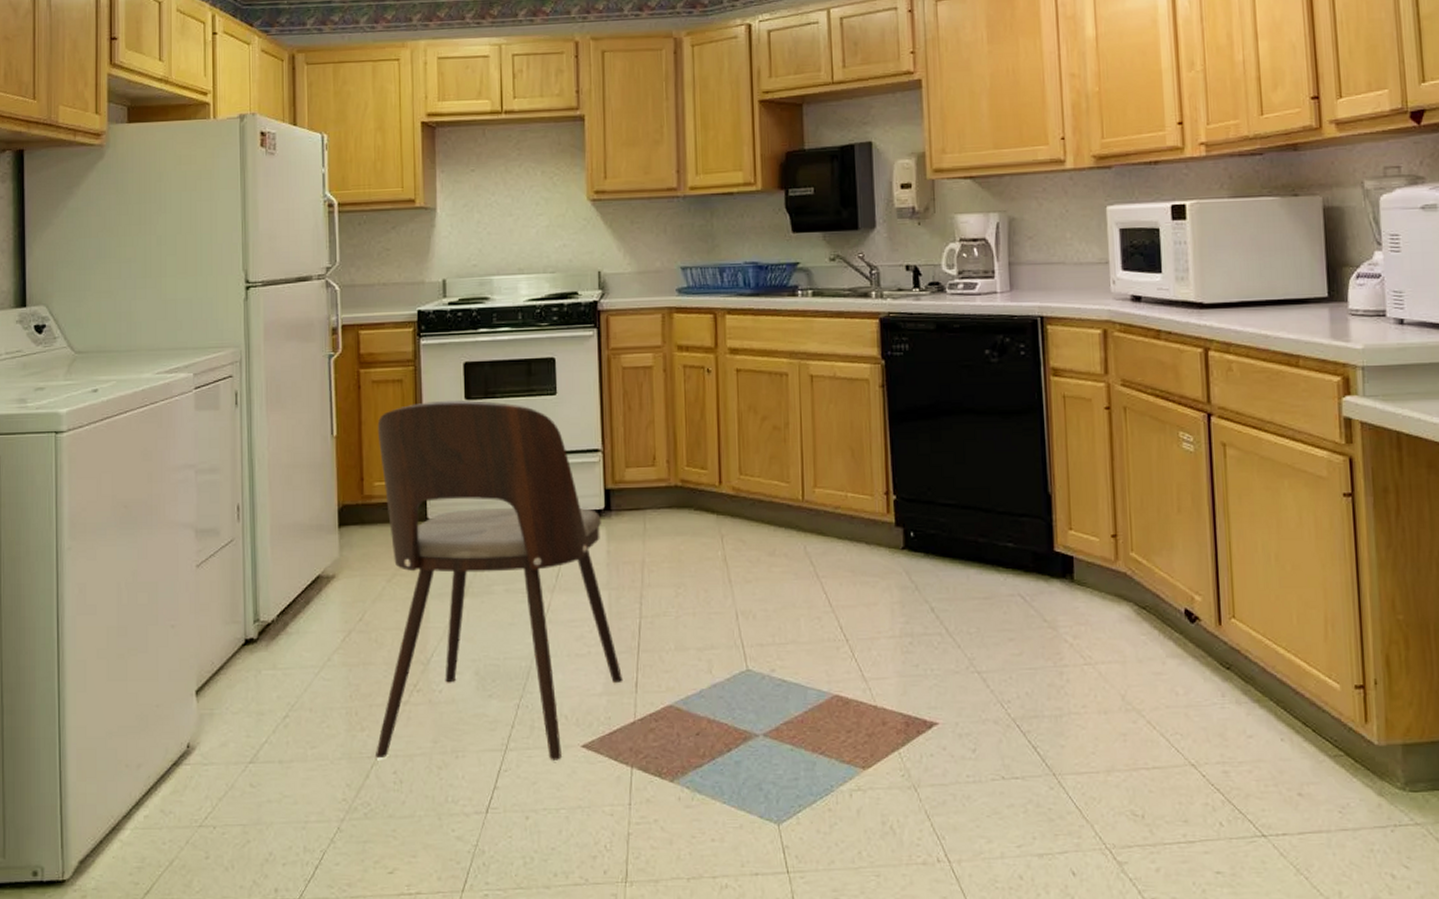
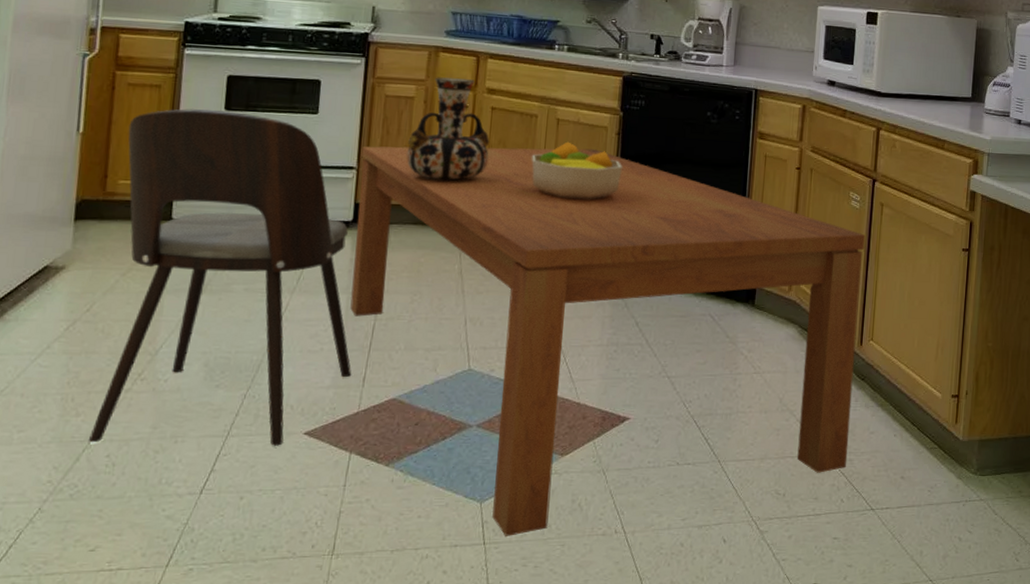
dining table: none [605,406,1222,864] -> present [350,146,866,536]
vase: none [652,340,740,458] -> present [407,77,490,182]
fruit bowl: none [788,400,892,467] -> present [532,141,622,200]

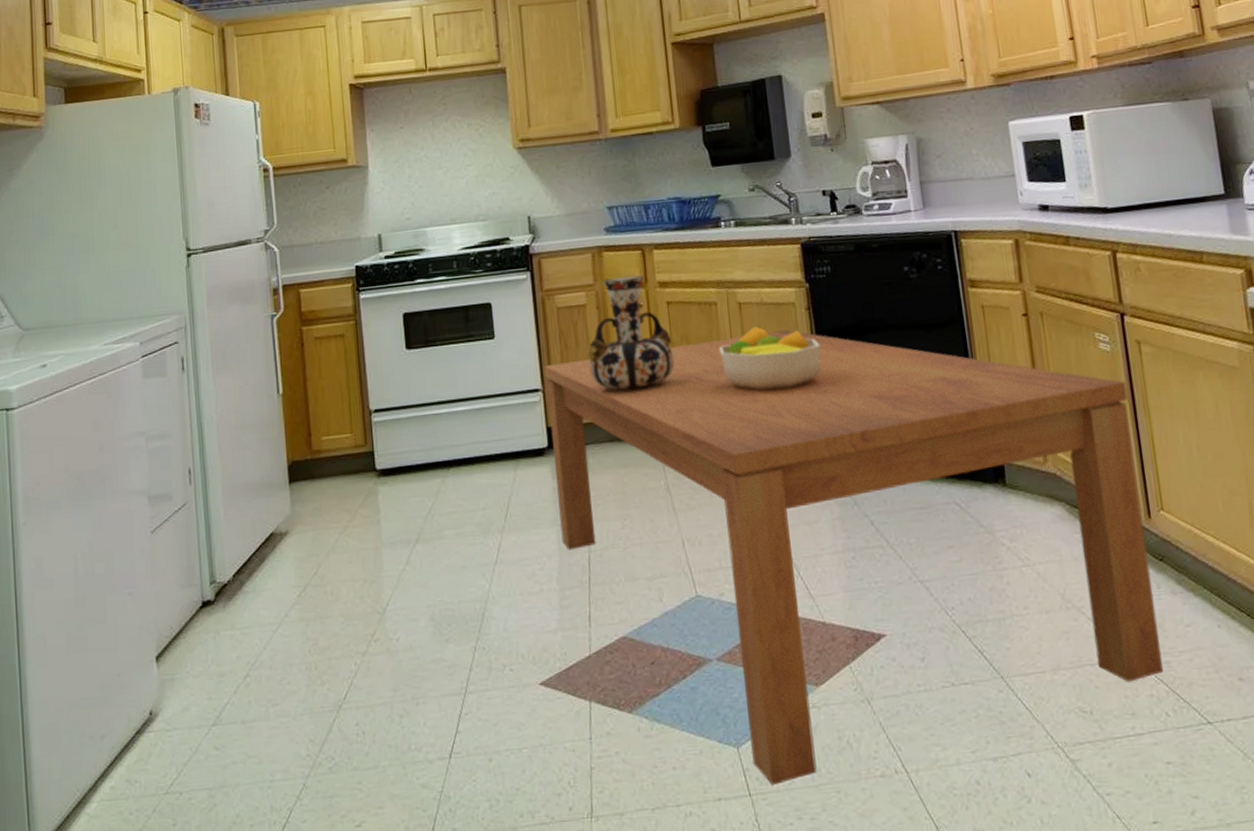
dining chair: present [89,108,351,446] -> none [322,349,576,712]

